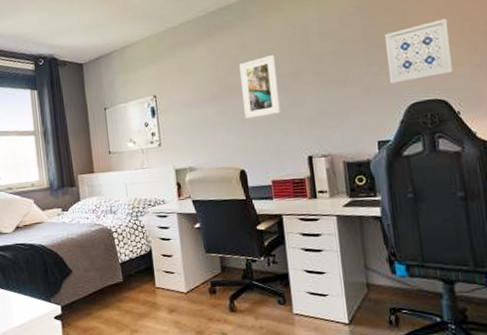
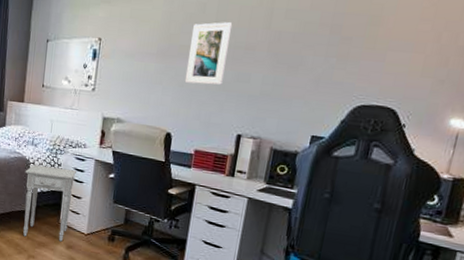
nightstand: none [109,228,165,311] -> present [23,165,77,242]
wall art: present [385,18,453,84] -> none [343,22,427,84]

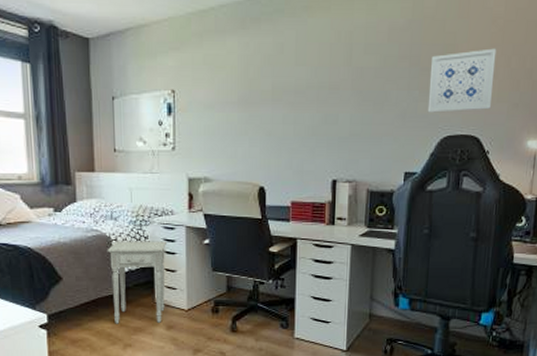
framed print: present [184,22,233,85] -> none [271,62,314,131]
wall art: none [343,22,427,84] -> present [427,48,497,113]

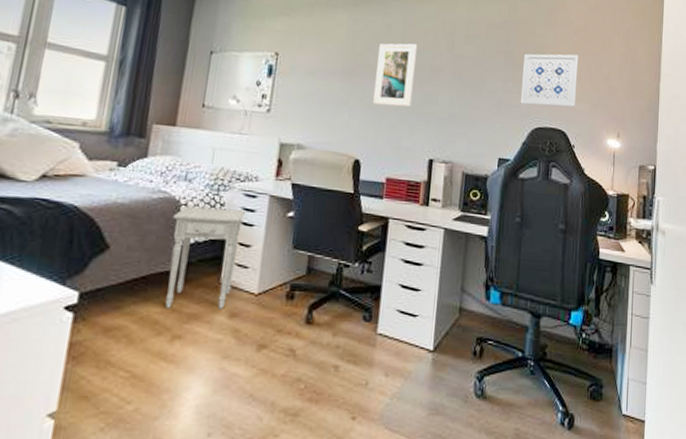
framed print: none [271,62,314,131] -> present [372,43,418,107]

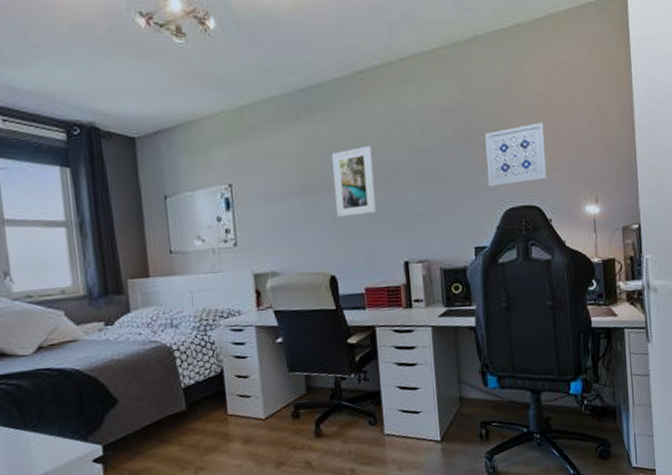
nightstand: present [165,206,246,309] -> none [168,344,240,446]

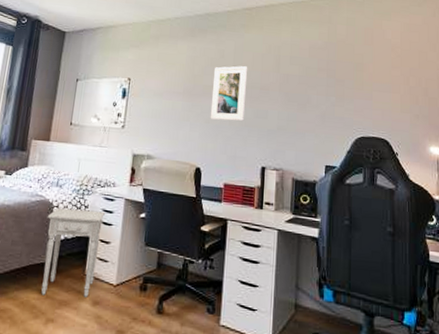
nightstand: none [168,344,240,446] -> present [41,208,106,297]
wall art: present [485,122,547,187] -> none [343,69,397,118]

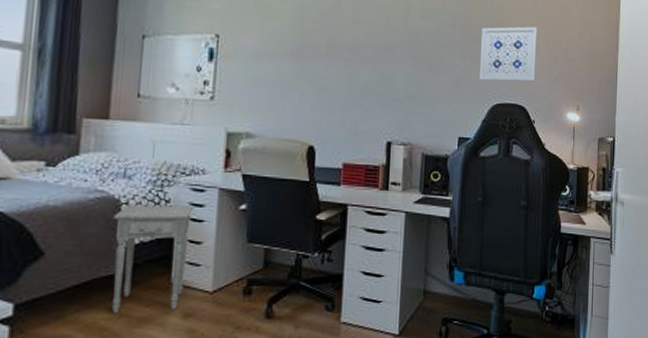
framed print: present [210,66,248,121] -> none [324,20,371,89]
wall art: none [343,69,397,118] -> present [479,26,537,82]

